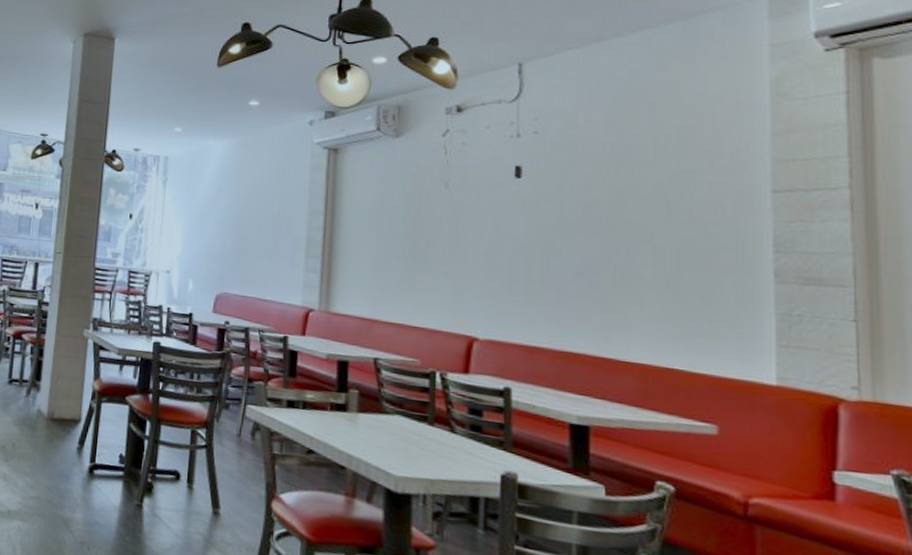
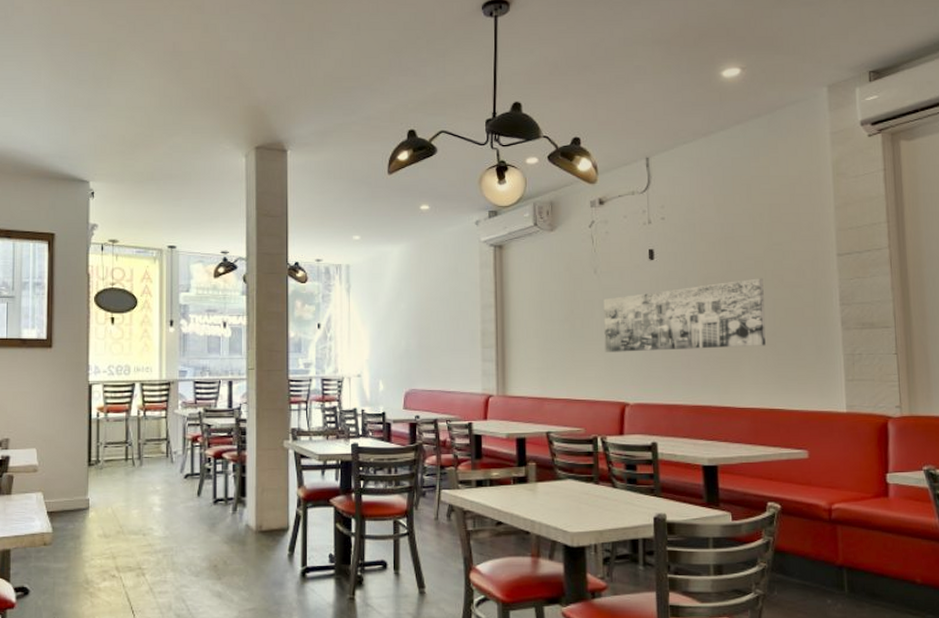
wall art: none [452,210,665,292] -> present [604,278,766,352]

